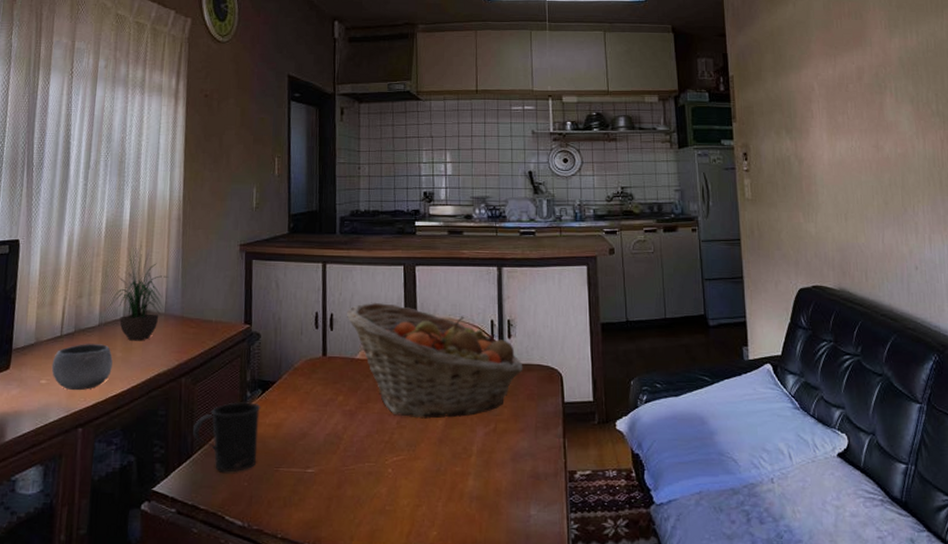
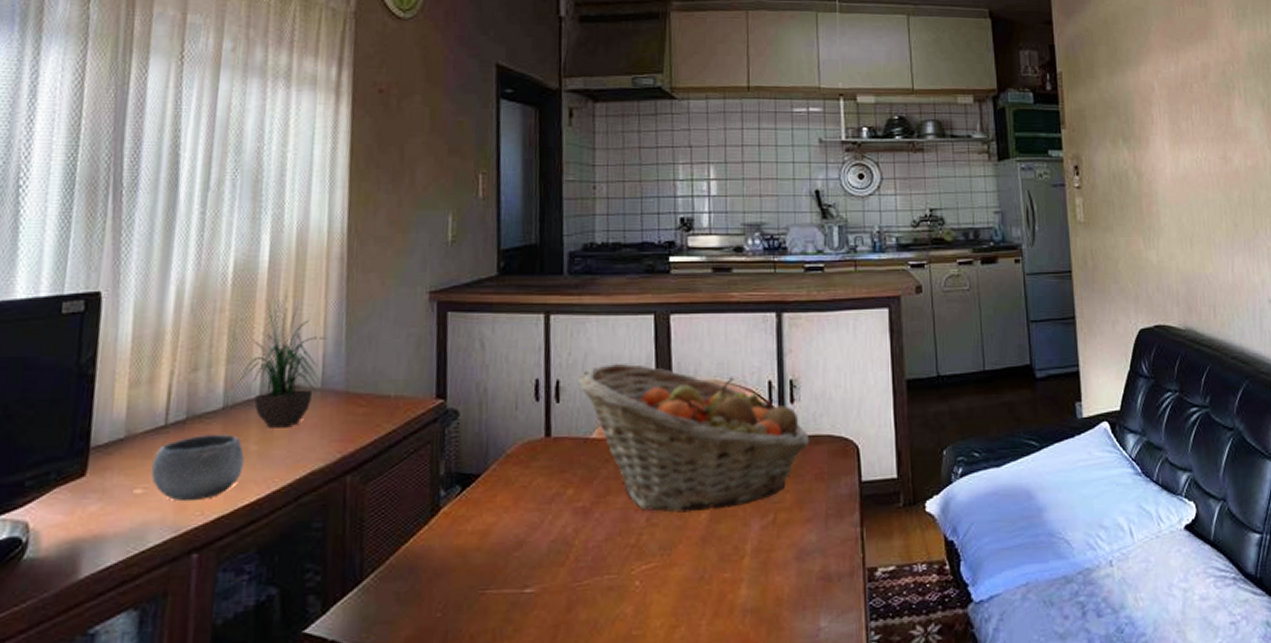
mug: present [192,402,261,473] -> none [361,504,460,601]

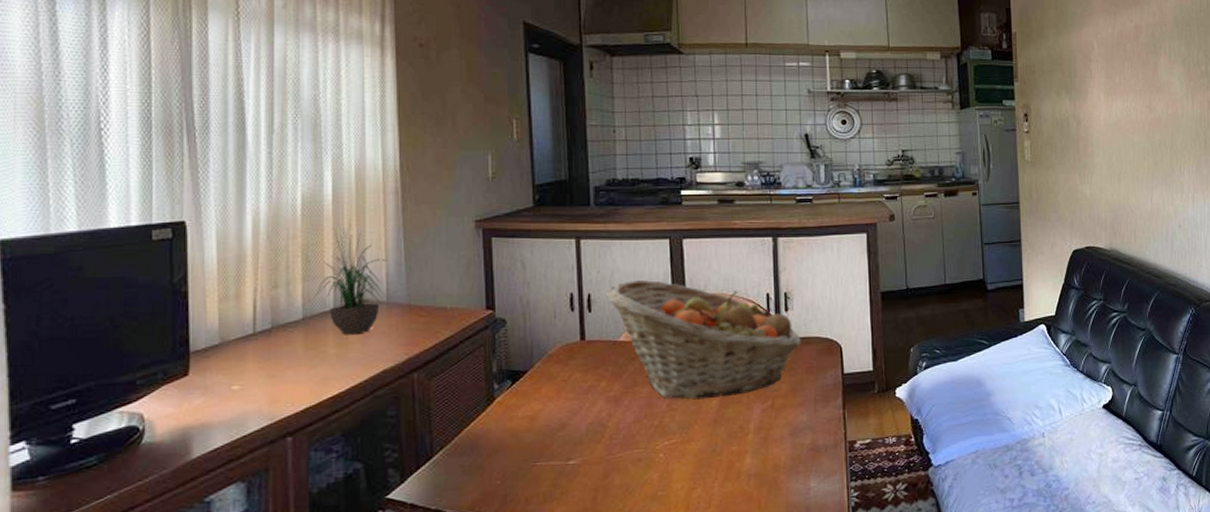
bowl: present [150,434,244,502] -> none [245,340,324,396]

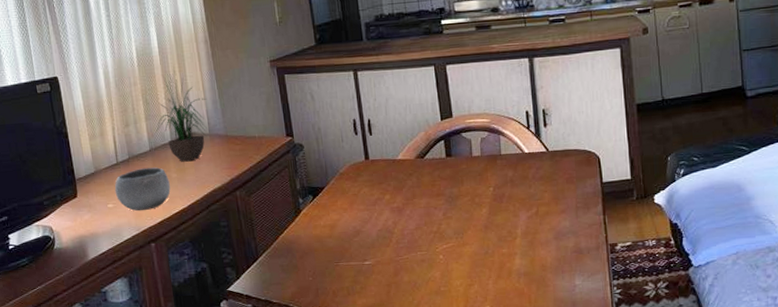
bowl: none [245,340,324,396] -> present [114,167,171,211]
fruit basket: present [607,279,801,400] -> none [383,104,561,209]

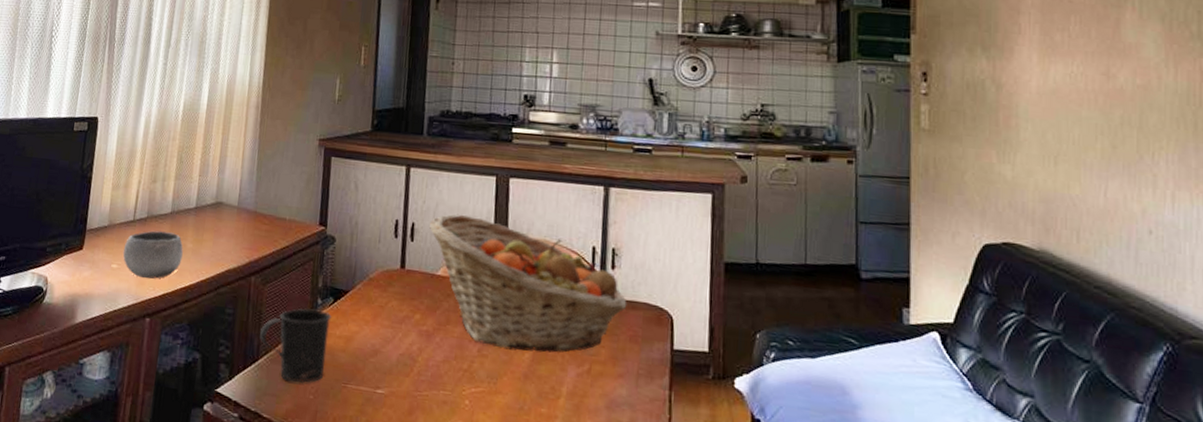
potted plant: present [156,67,207,162] -> none [183,128,243,234]
mug: none [254,207,318,271] -> present [259,309,332,384]
fruit basket: none [383,104,561,209] -> present [430,214,627,353]

